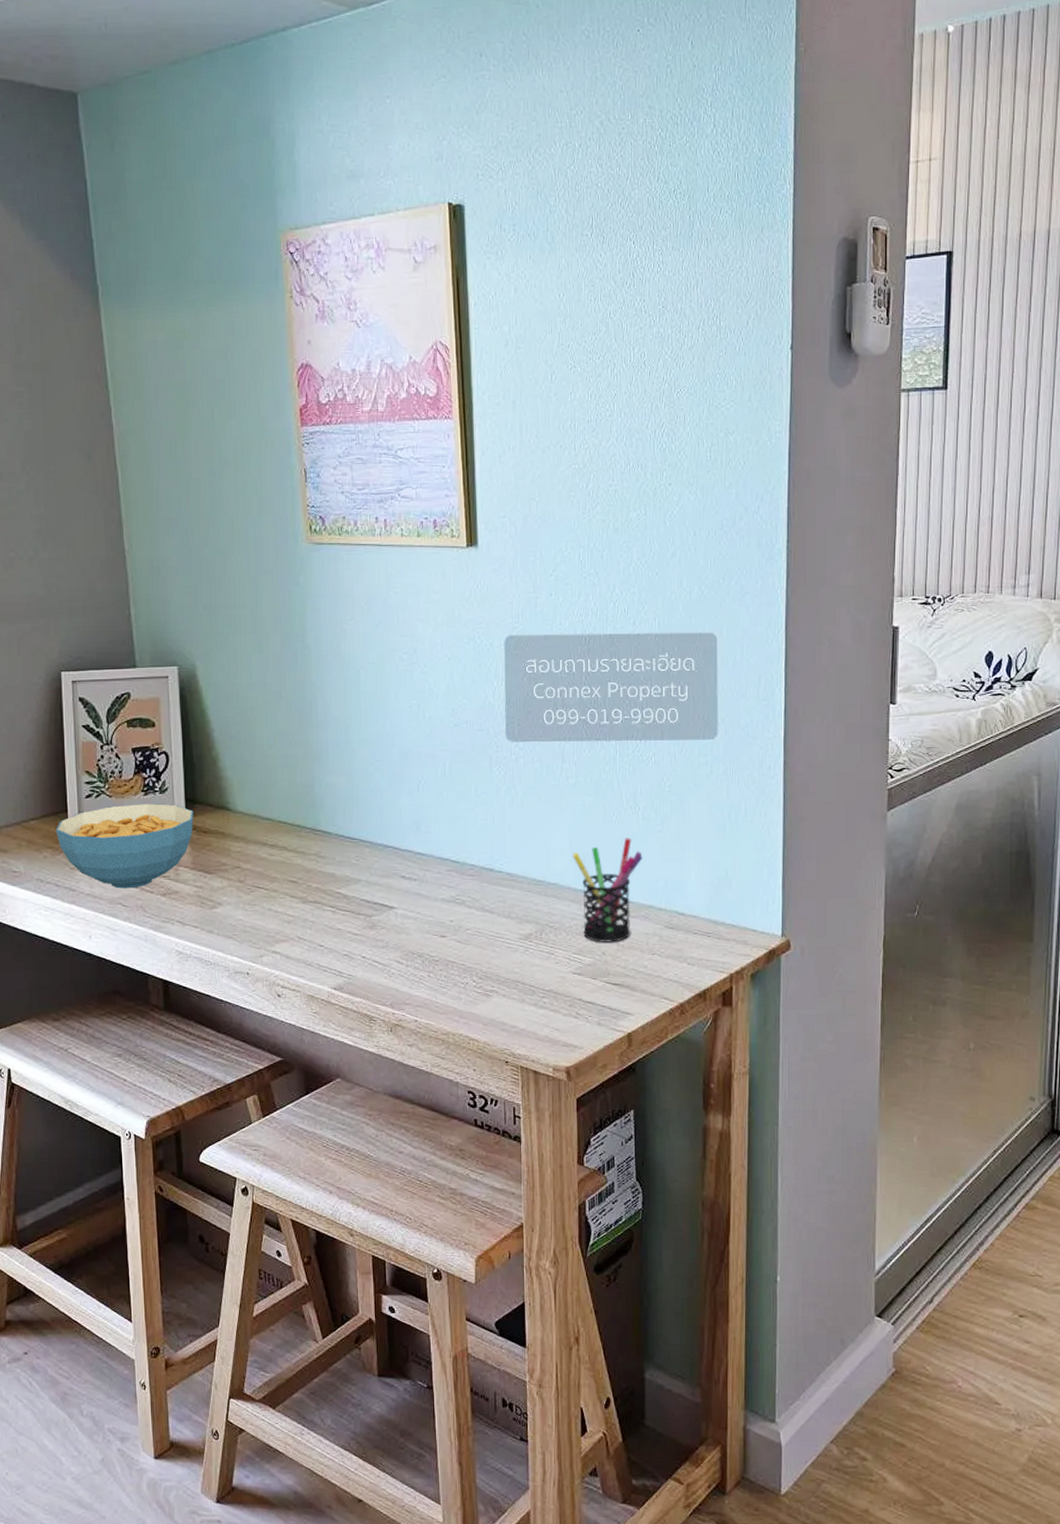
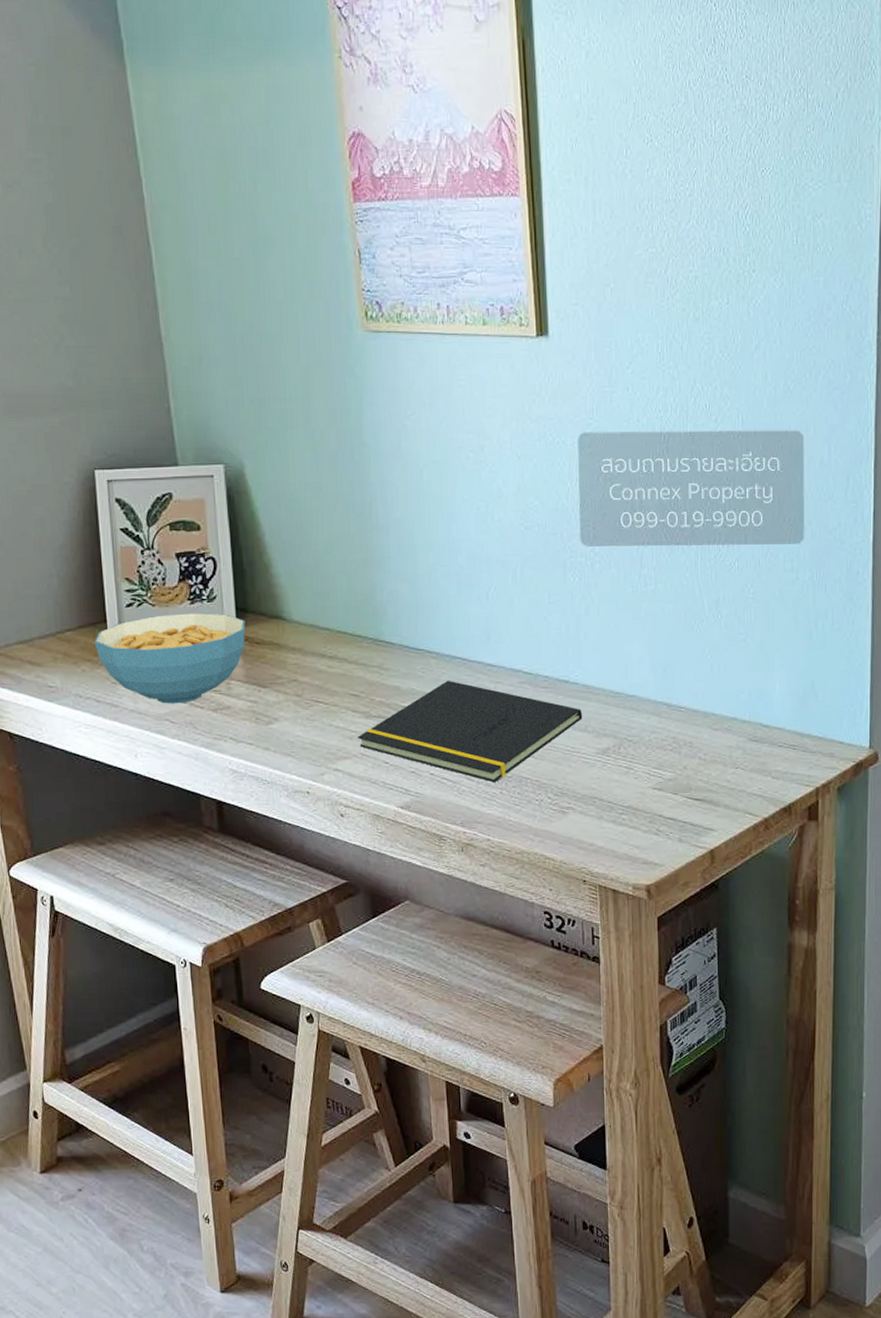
notepad: none [295,867,507,966] -> present [358,680,583,783]
pen holder: present [572,838,643,942] -> none [652,647,726,756]

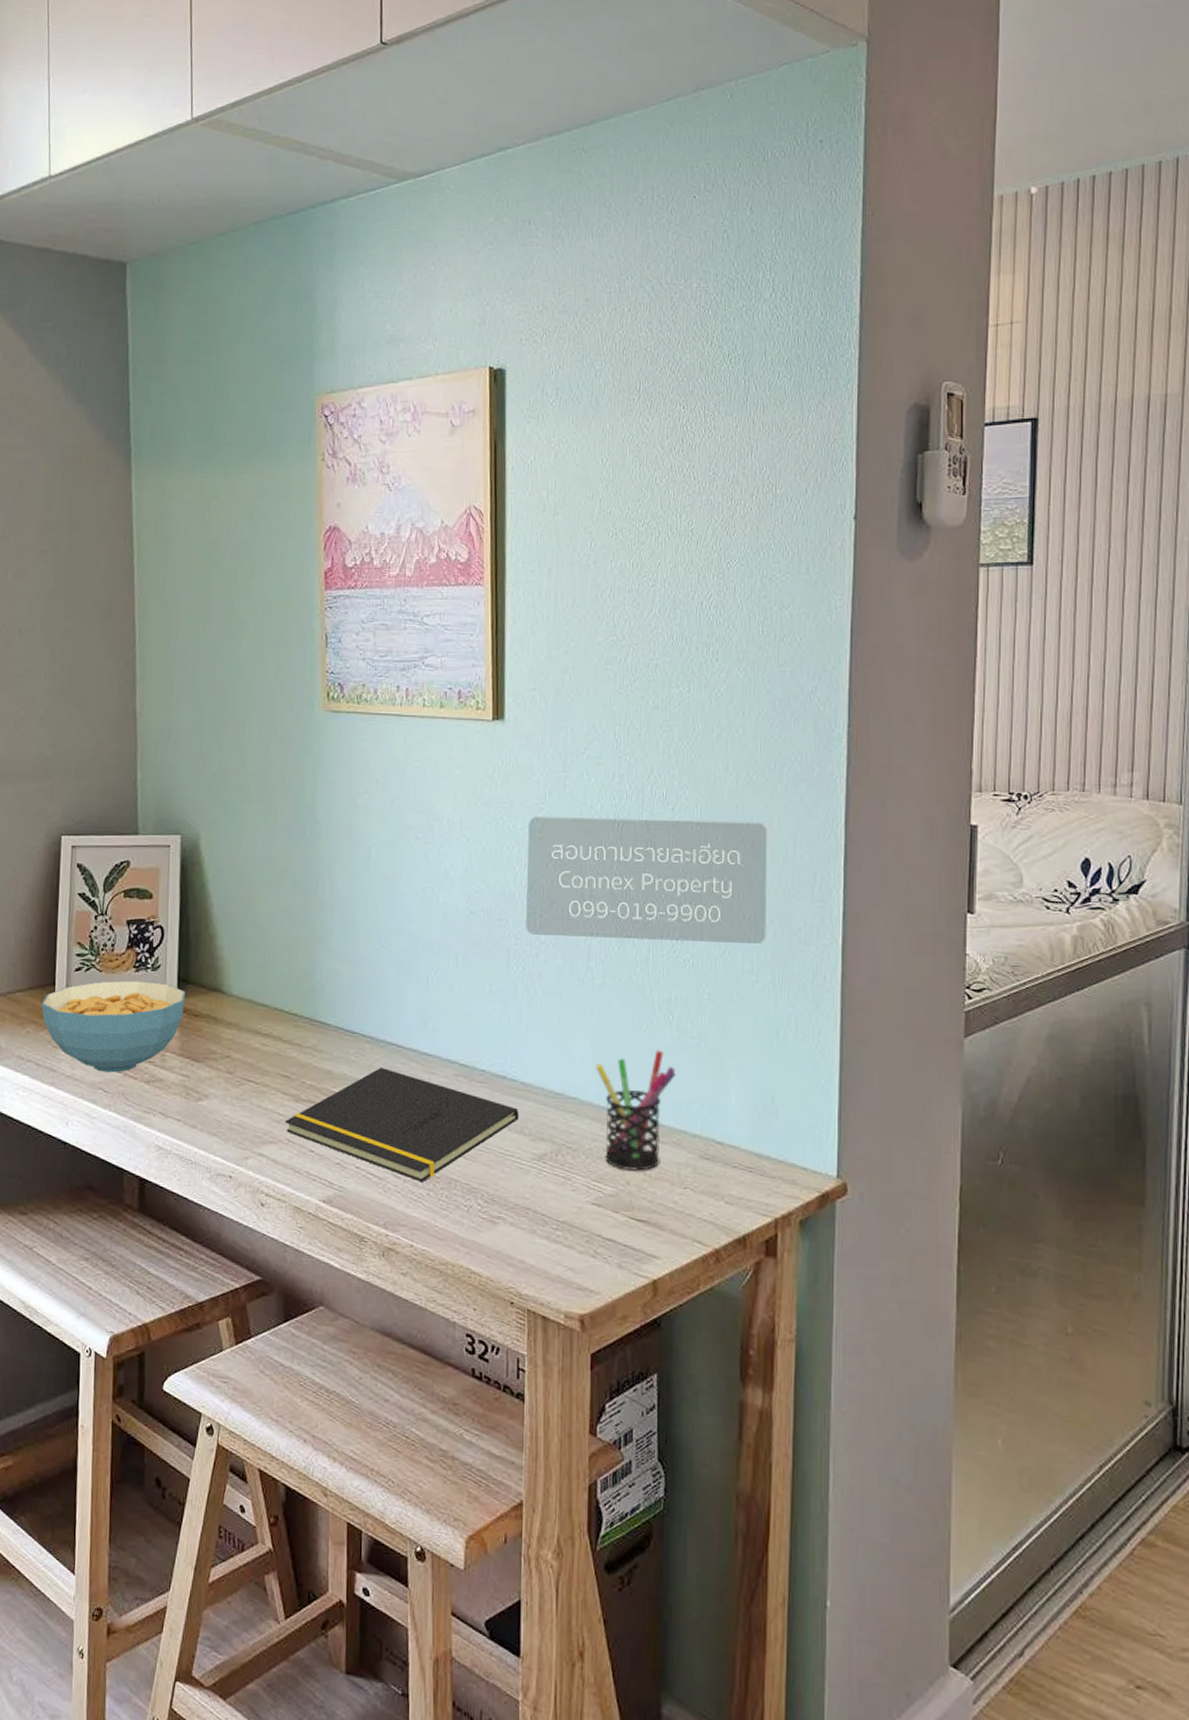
pen holder: none [652,647,726,756] -> present [596,1050,676,1171]

